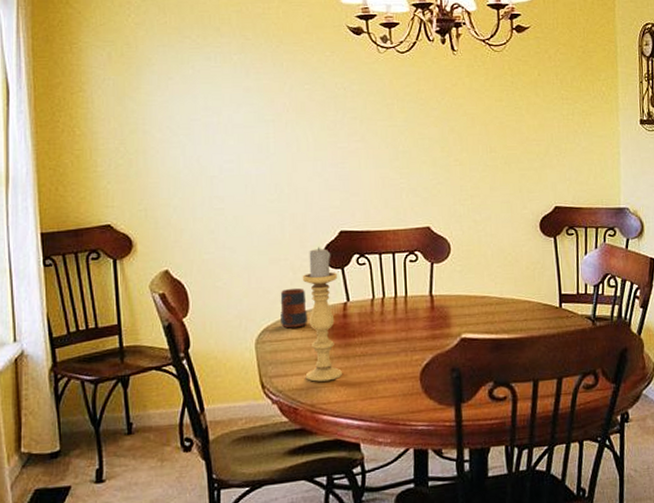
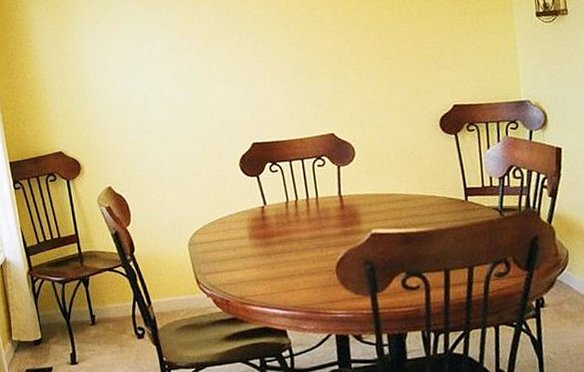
mug: present [280,288,307,328] -> none [205,195,231,231]
candle holder: present [302,246,343,382] -> none [223,158,266,277]

